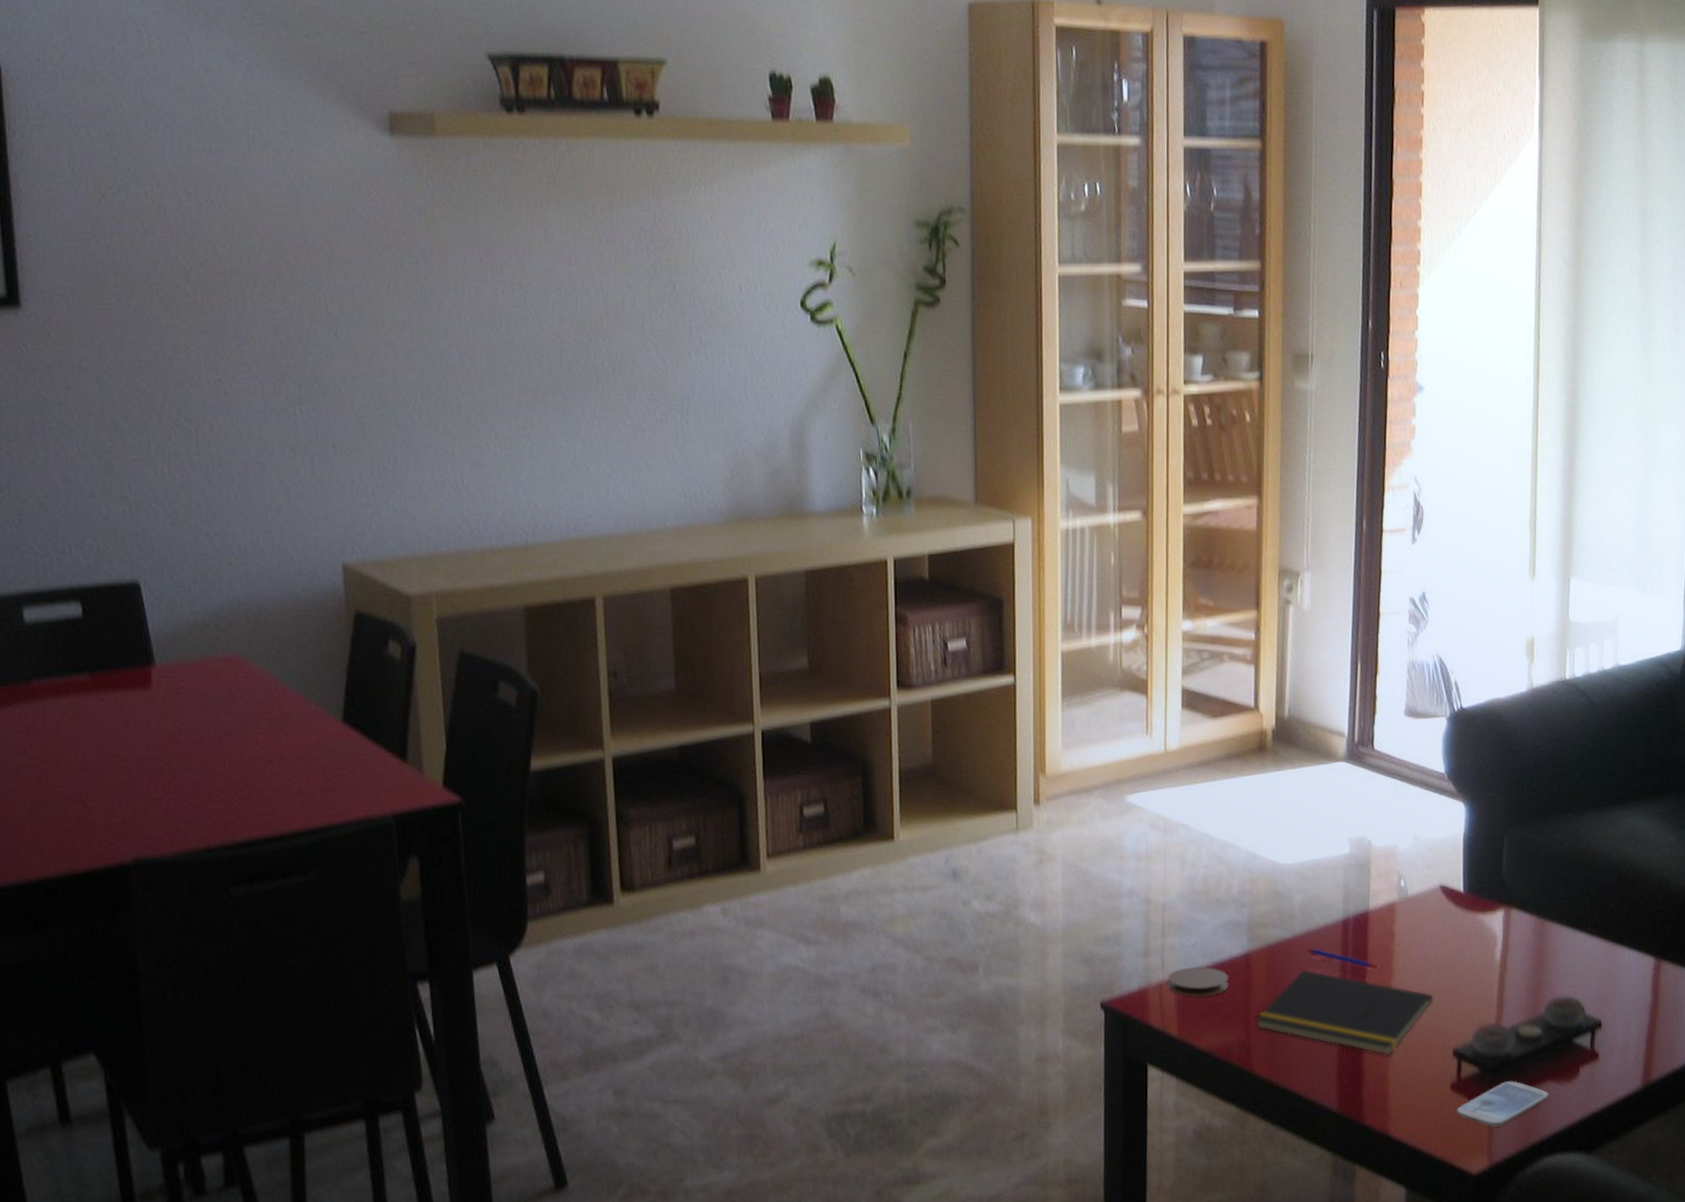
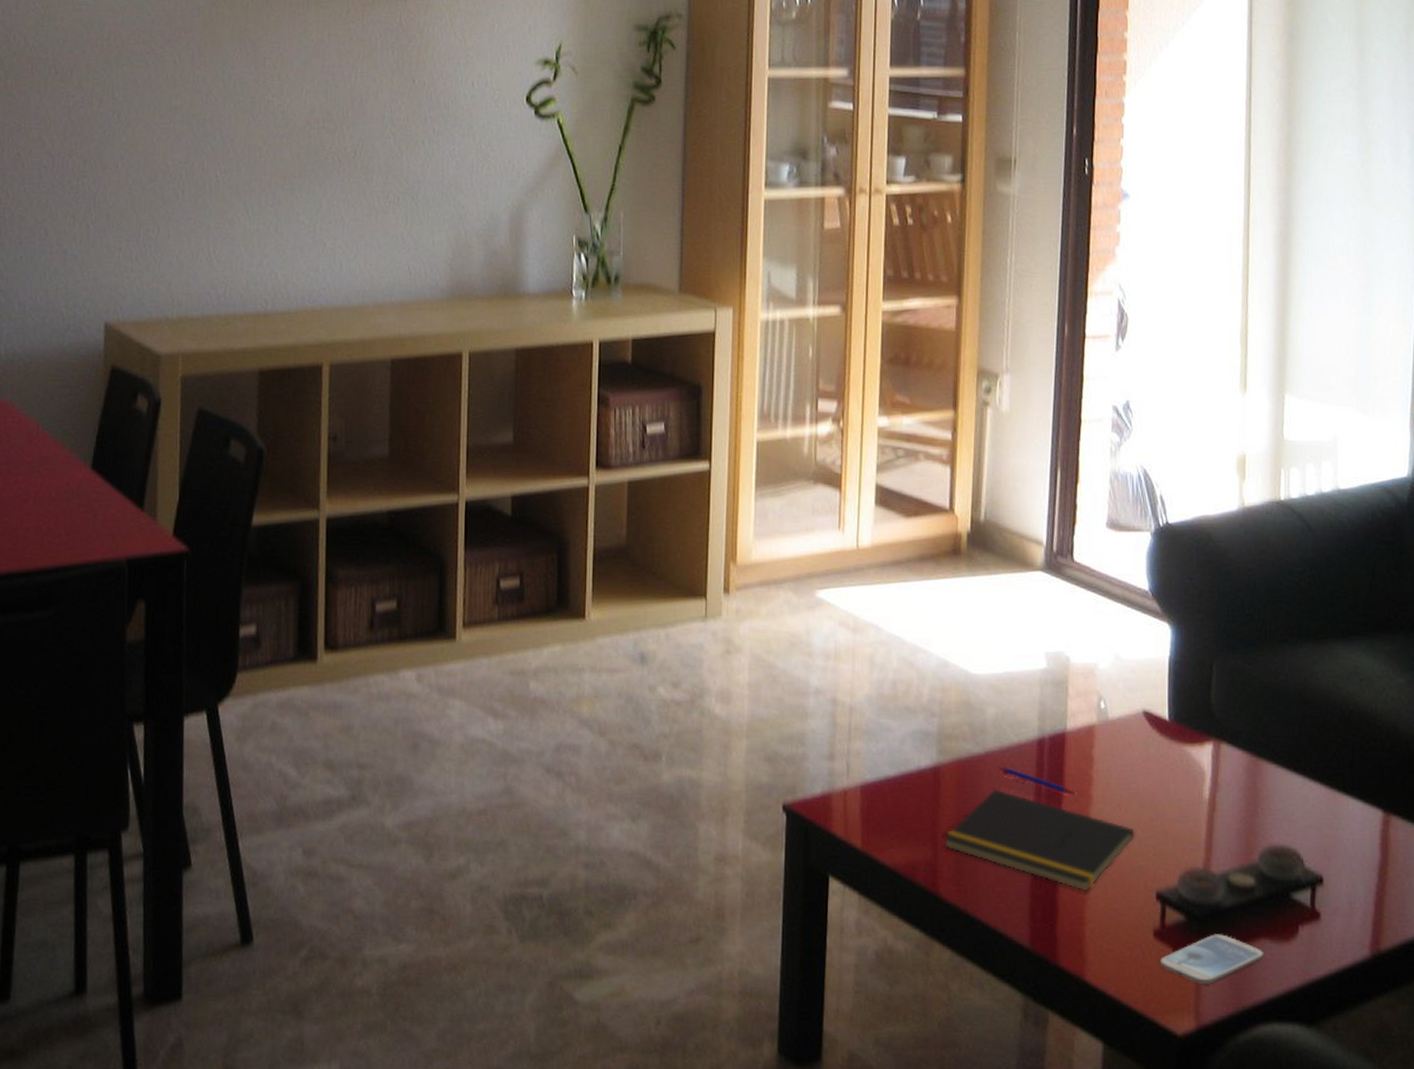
coaster: present [1168,966,1229,997] -> none [853,775,917,808]

